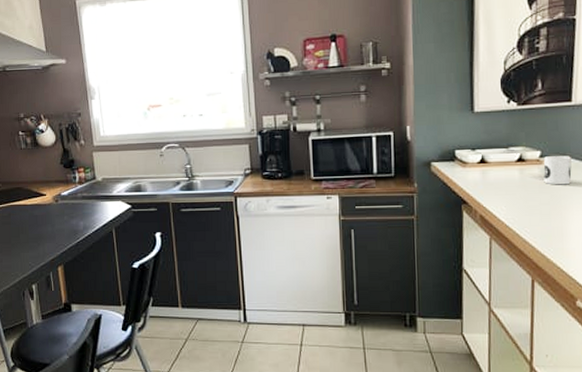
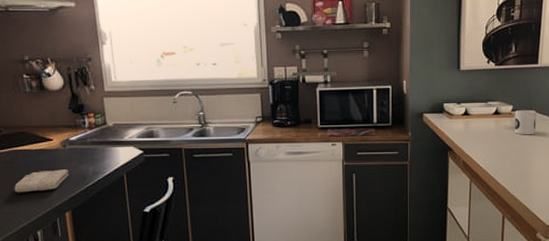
washcloth: none [11,224,61,247] -> present [14,169,69,193]

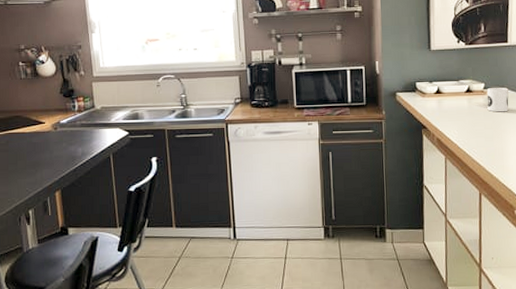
washcloth: present [14,169,69,193] -> none [8,151,60,174]

